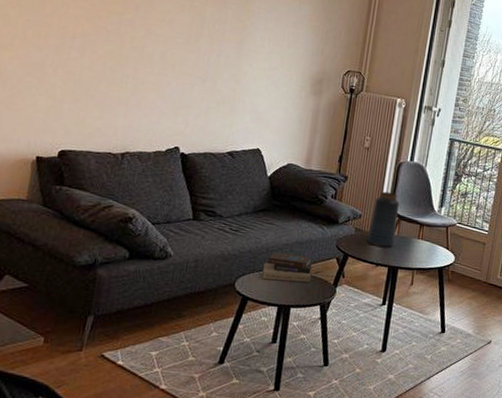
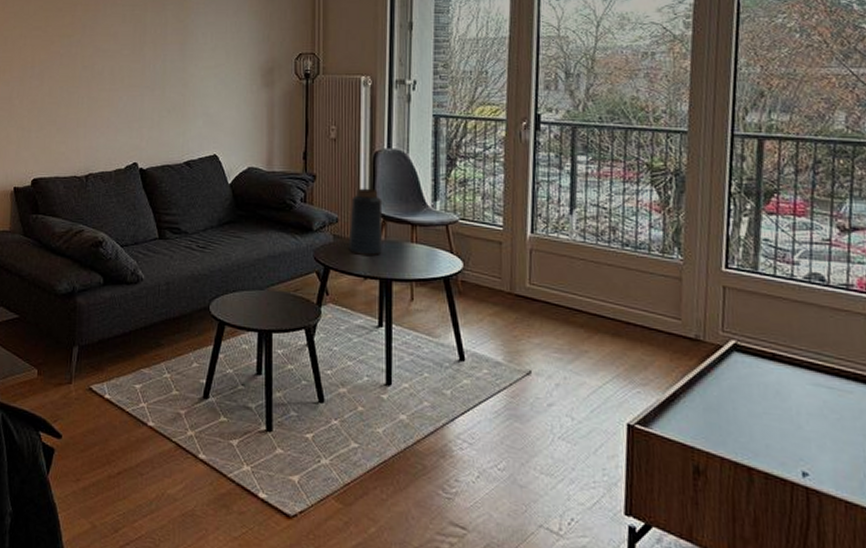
books: present [262,252,312,282] -> none [237,269,290,302]

